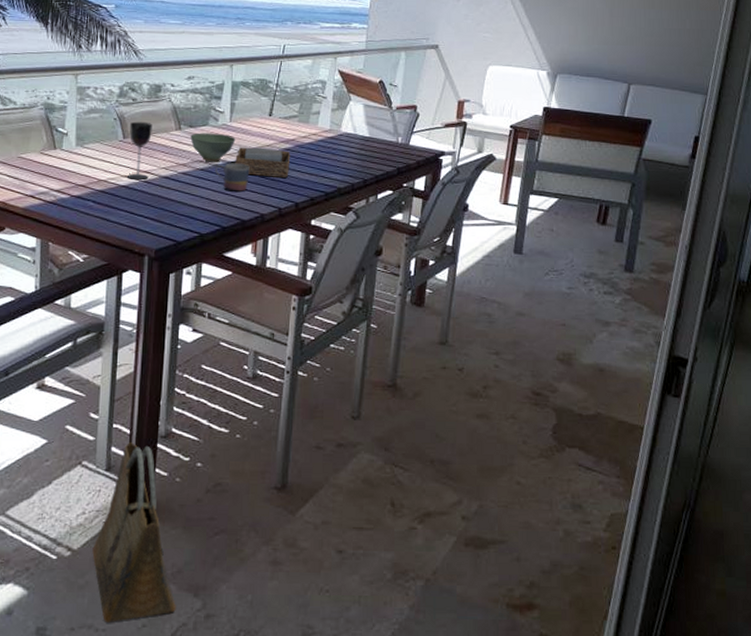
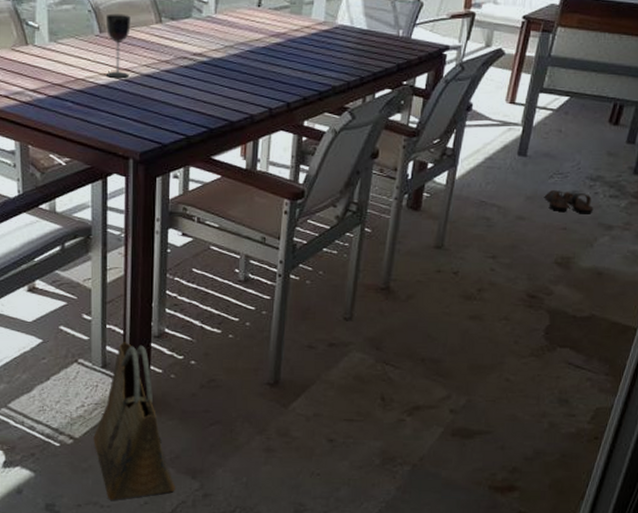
bowl: present [190,133,236,162] -> none [172,26,222,59]
mug: present [215,163,250,192] -> none [200,59,237,91]
napkin holder: present [235,147,291,179] -> none [222,42,282,77]
flip-flop: none [542,287,590,311] -> present [545,190,594,214]

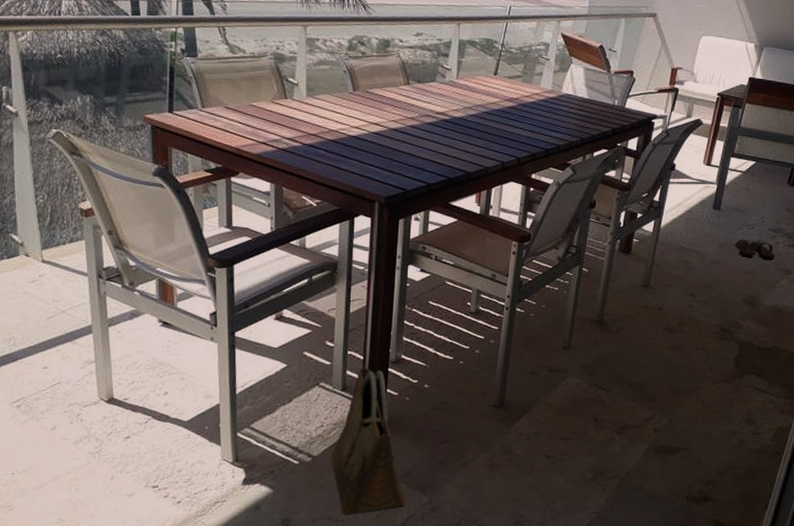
wineglass: present [106,13,131,78] -> none [358,75,382,131]

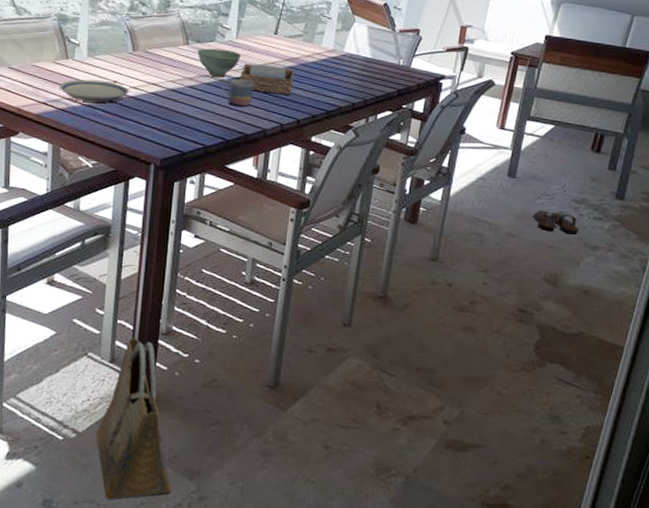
plate: none [278,119,352,142] -> present [59,79,130,103]
bowl: none [418,88,462,117] -> present [197,48,241,77]
mug: none [442,118,475,146] -> present [220,78,254,107]
napkin holder: none [461,103,514,135] -> present [240,63,294,96]

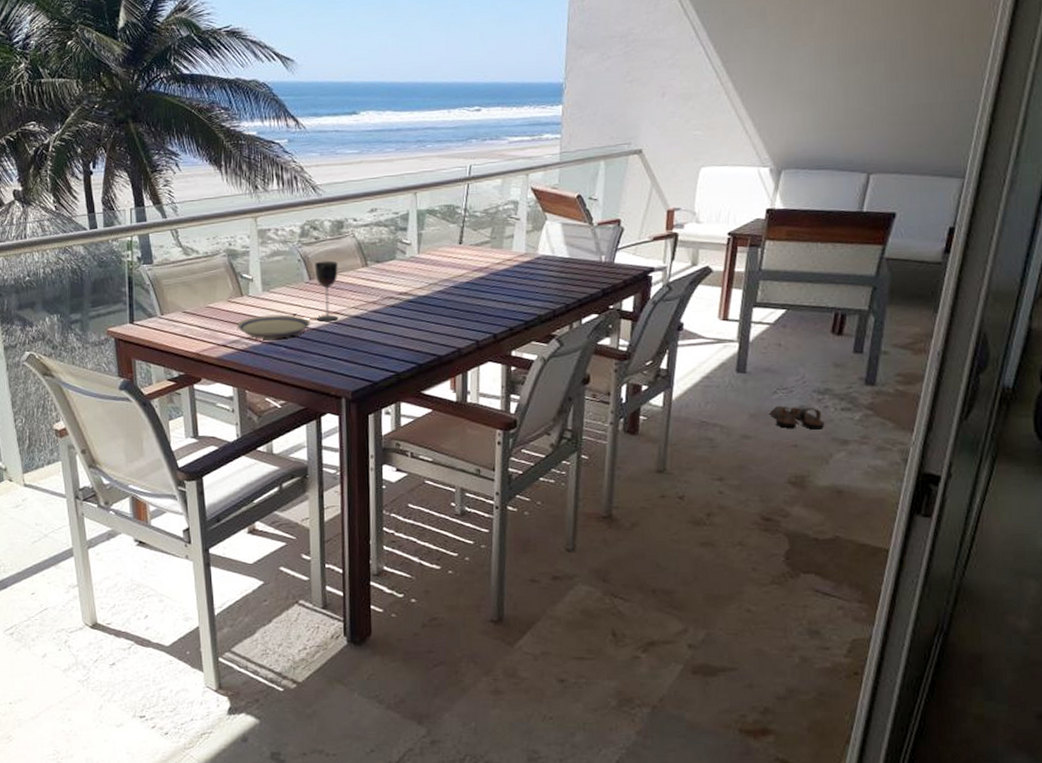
grocery bag: present [96,337,172,499] -> none [316,581,402,748]
wineglass: none [136,35,161,91] -> present [315,260,339,321]
bowl: present [197,48,241,77] -> none [378,266,426,298]
mug: present [220,78,254,107] -> none [406,296,443,327]
napkin holder: present [240,63,294,96] -> none [426,278,485,310]

